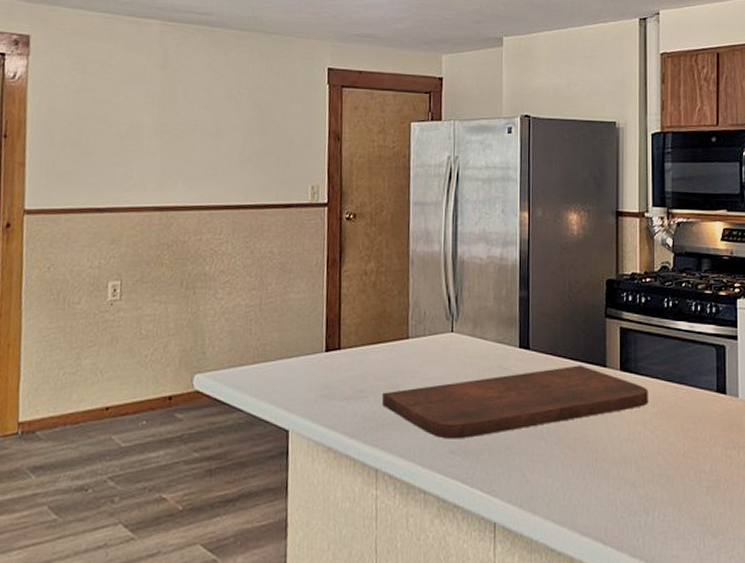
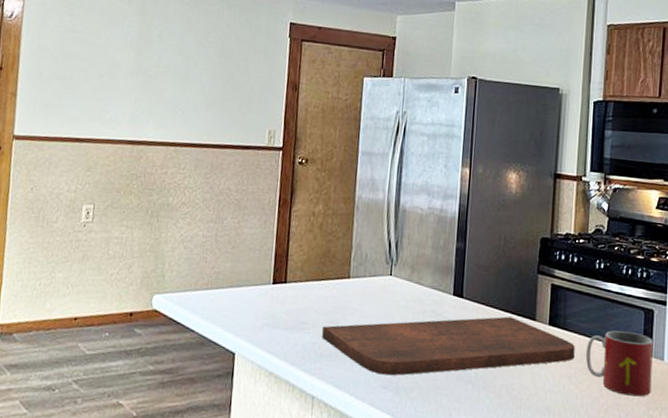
mug: none [659,371,728,437] -> present [585,330,653,397]

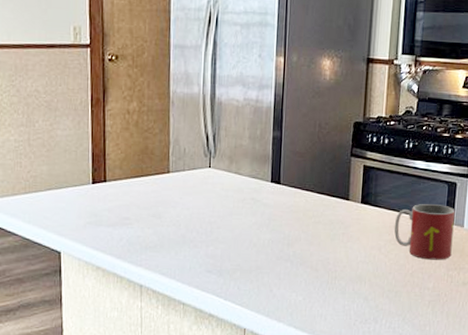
cutting board: present [322,316,575,376] -> none [146,198,385,260]

